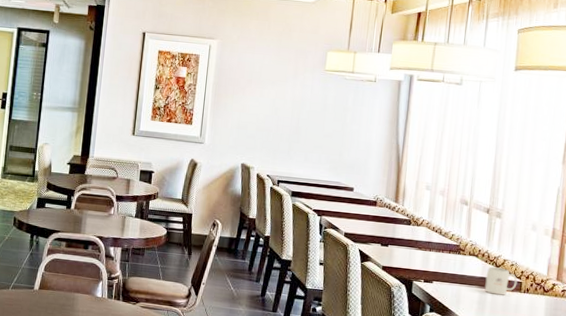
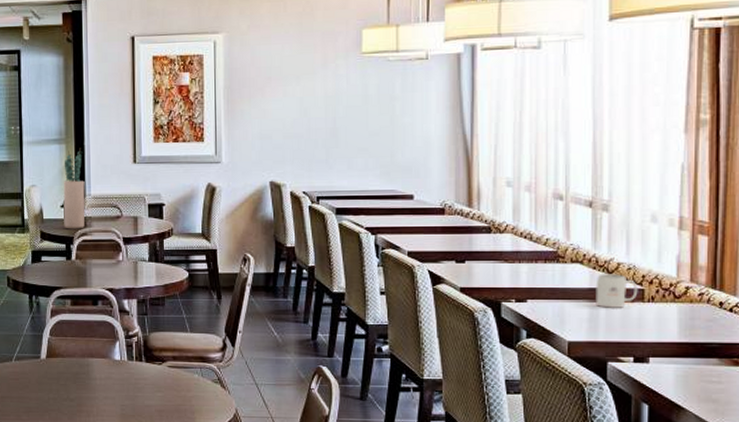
vase: none [68,117,91,185] -> present [63,148,85,229]

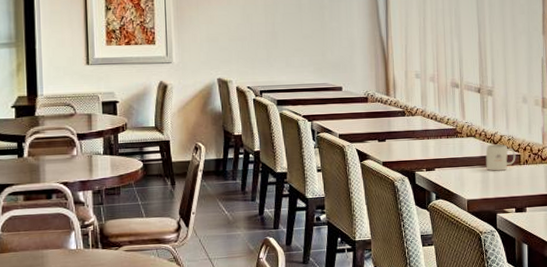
vase: present [63,148,85,229] -> none [13,51,38,129]

